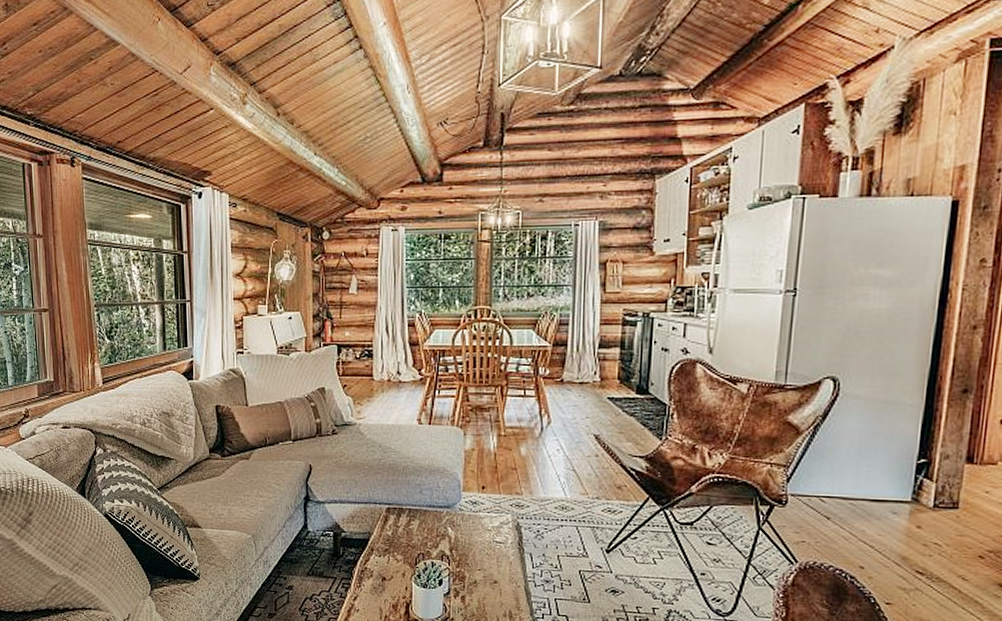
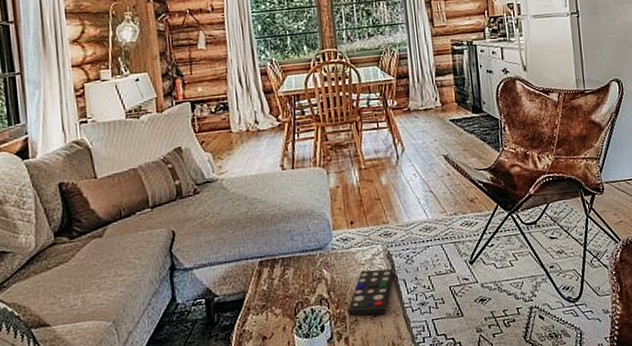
remote control: none [468,536,521,583] -> present [347,268,395,316]

